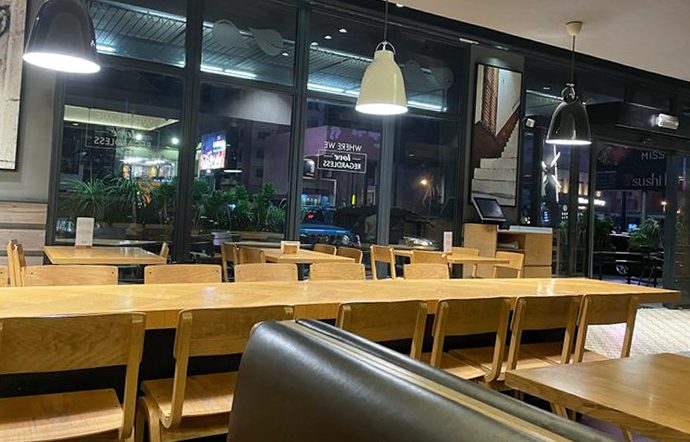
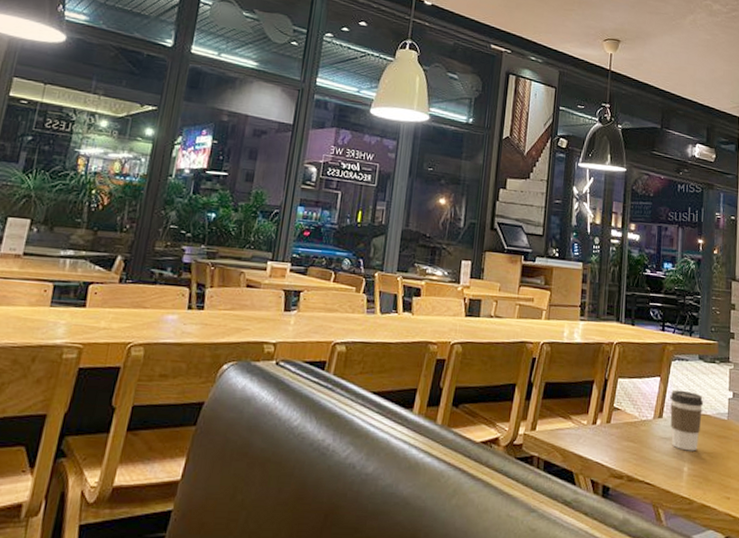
coffee cup: none [636,333,668,384] -> present [670,389,704,451]

